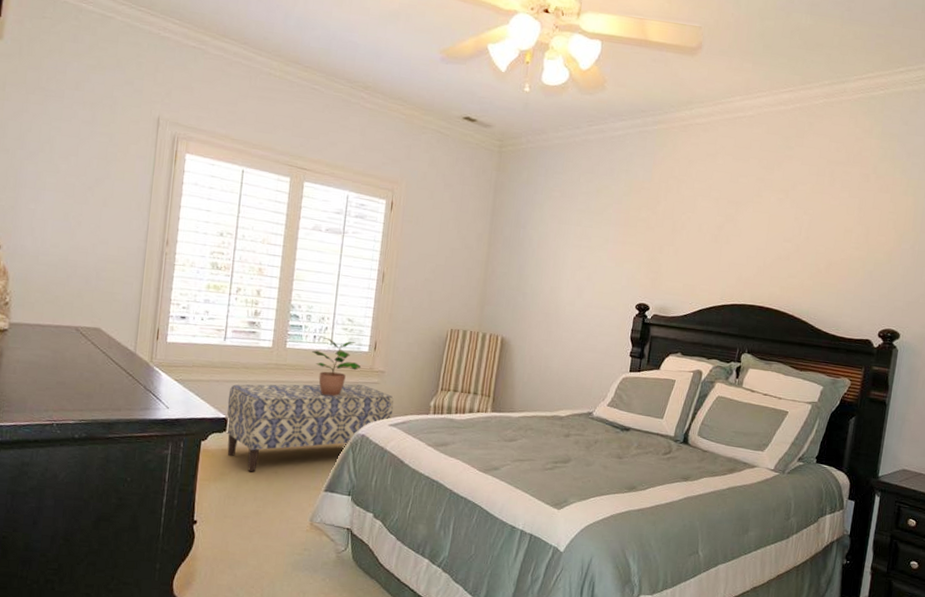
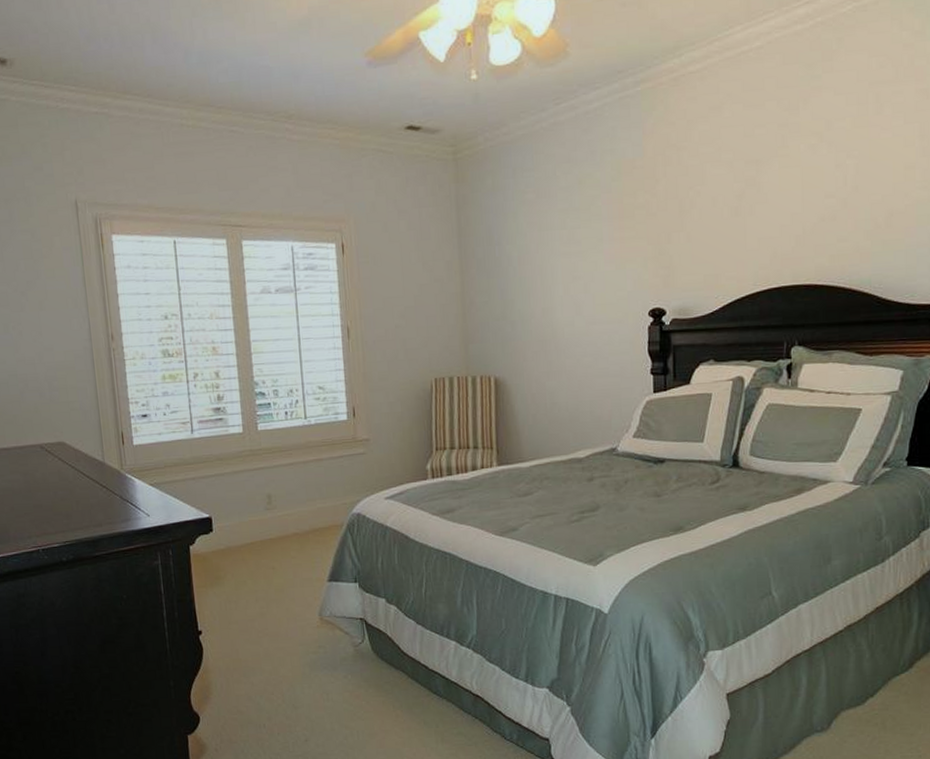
bench: present [225,384,394,472] -> none [207,458,387,572]
potted plant: present [312,336,361,397] -> none [286,411,343,477]

